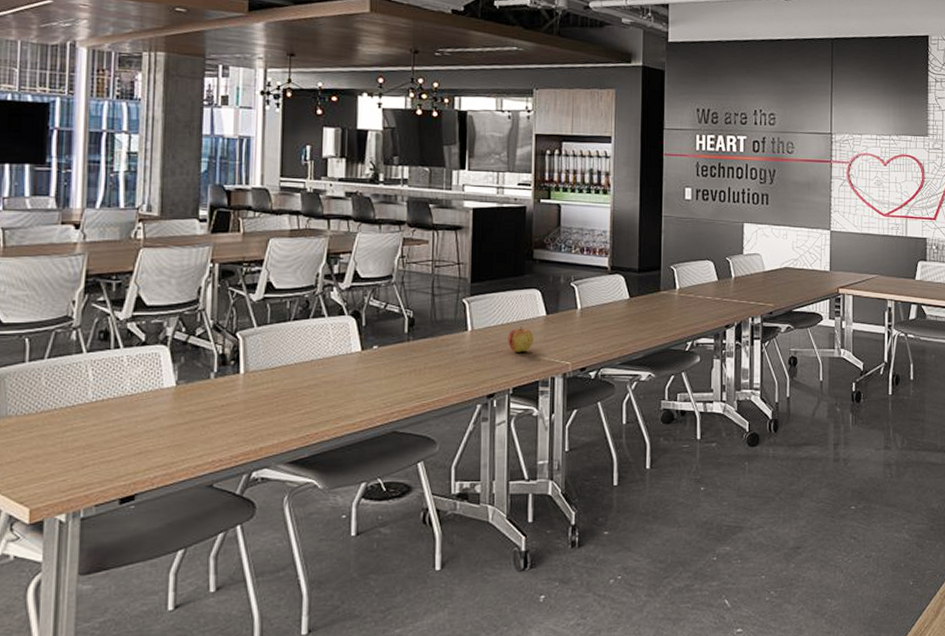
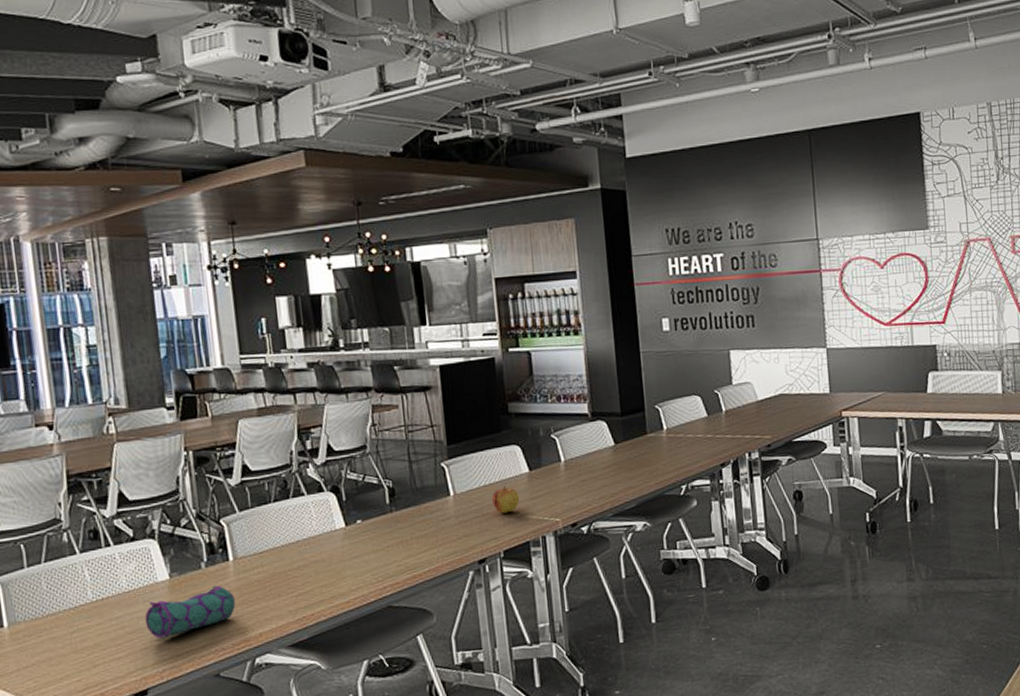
pencil case: none [144,396,241,445] -> present [145,585,236,639]

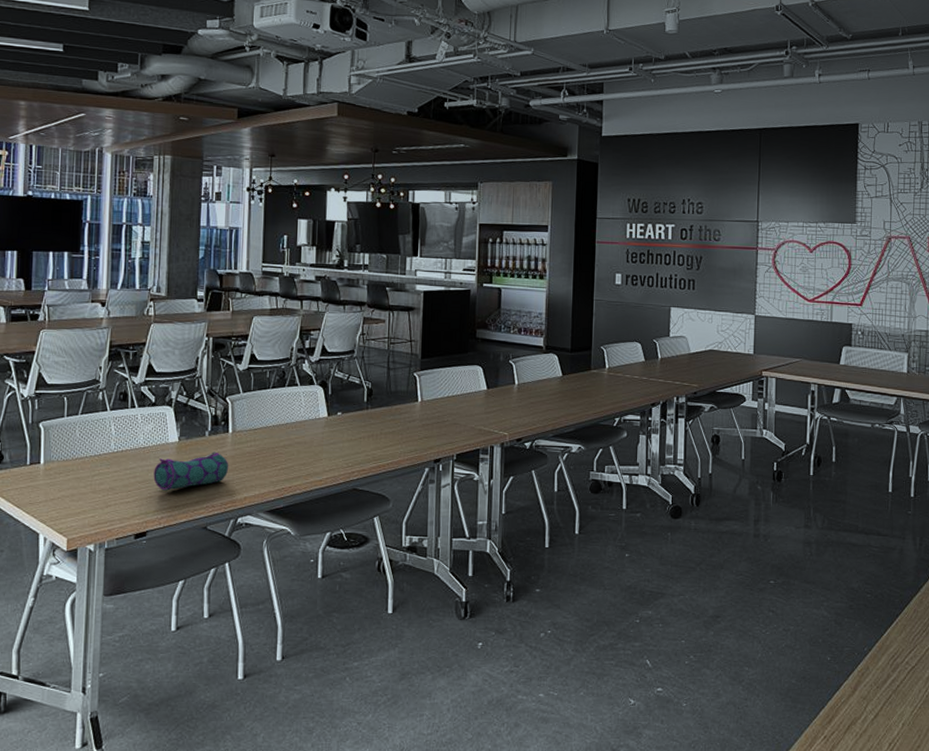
apple: present [492,486,520,514] -> none [453,399,476,423]

